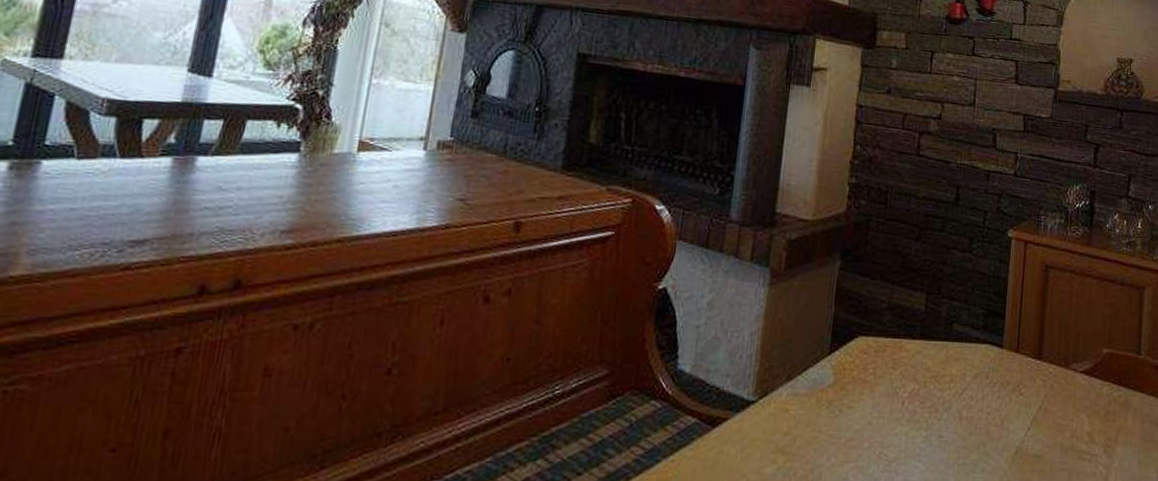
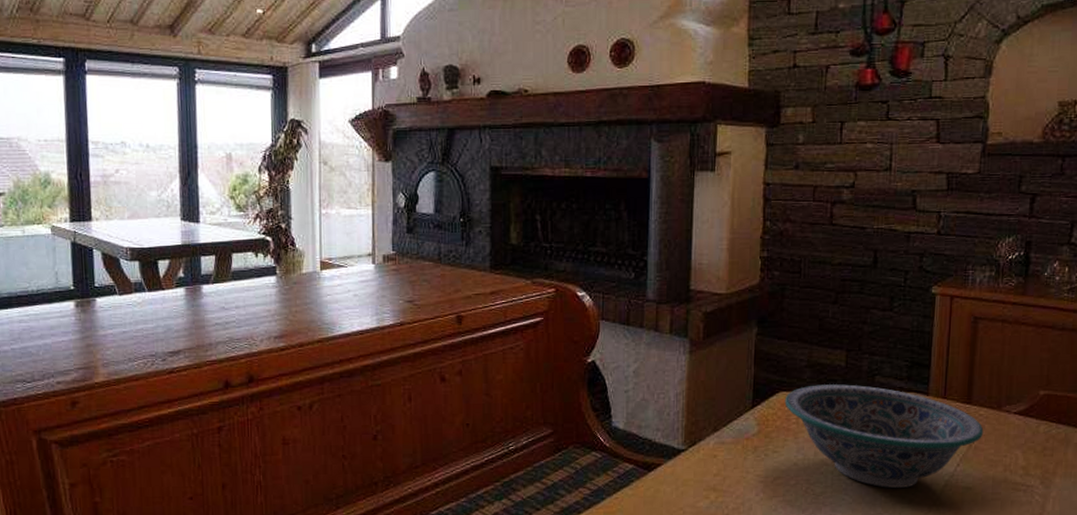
decorative bowl: none [863,330,1053,454] -> present [784,384,984,488]

